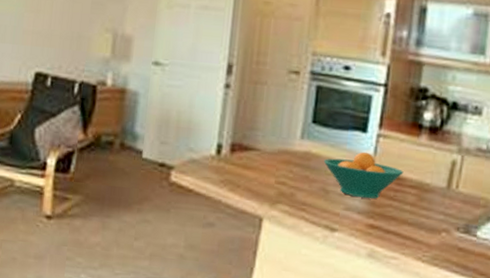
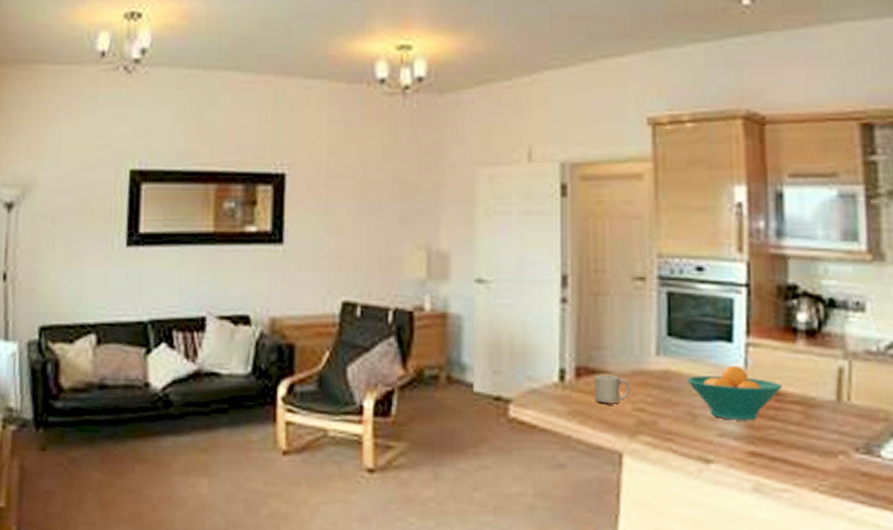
mug: none [244,151,277,177] -> present [594,374,631,404]

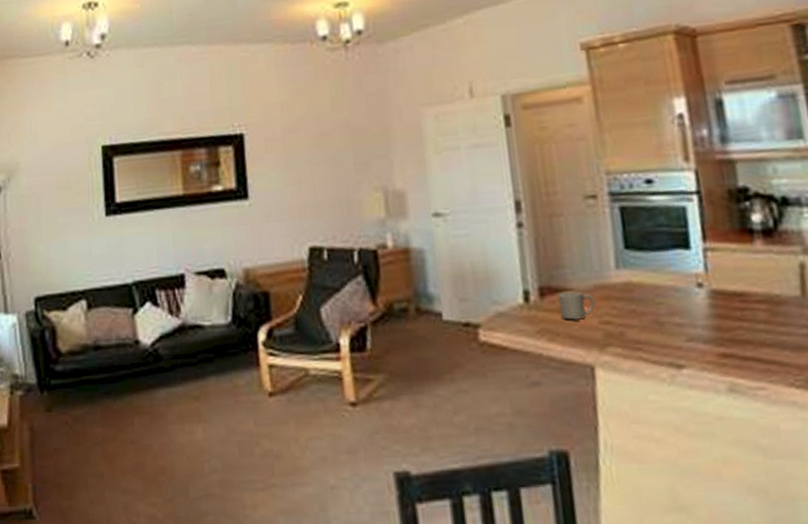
fruit bowl: present [686,365,783,421] -> none [648,271,746,325]

